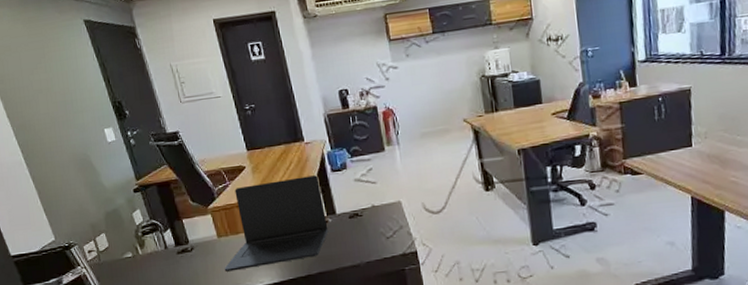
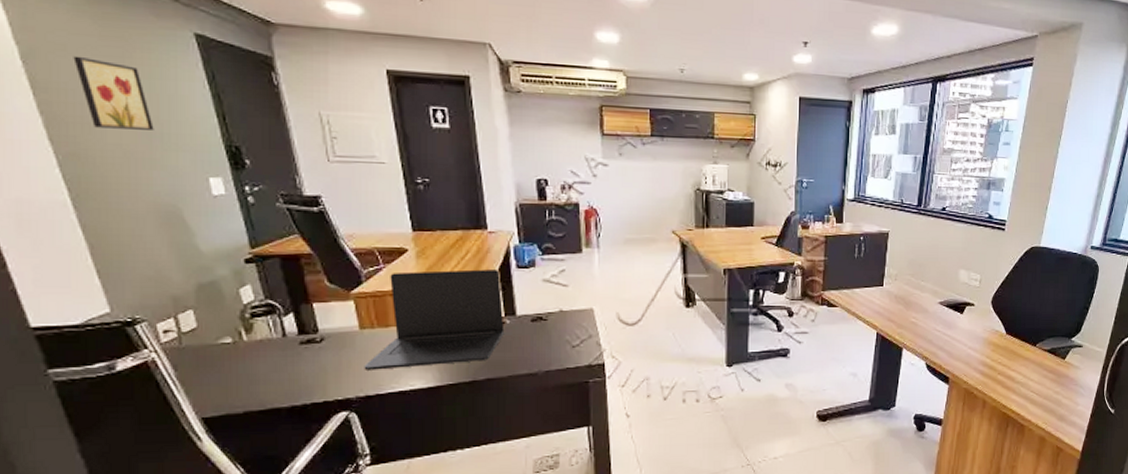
wall art: none [15,52,67,104] -> present [73,55,154,130]

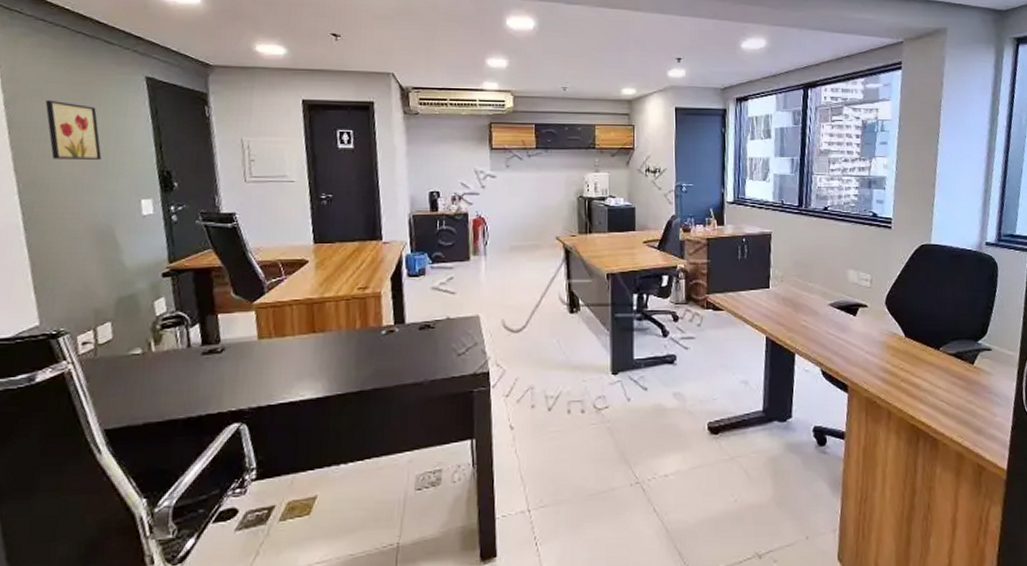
laptop: present [364,269,505,370] -> none [258,279,394,380]

